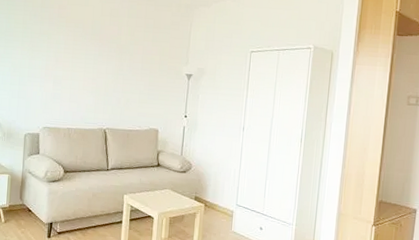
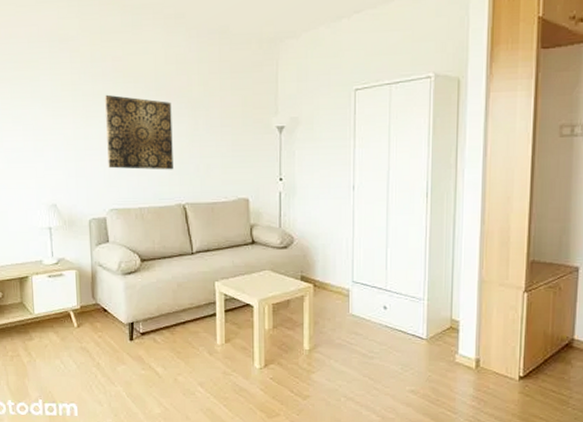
wall art: none [46,34,103,100] -> present [104,94,173,170]

